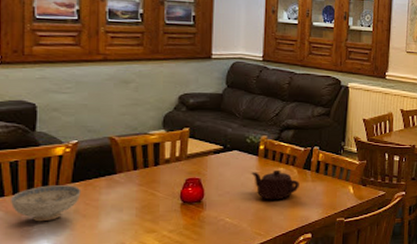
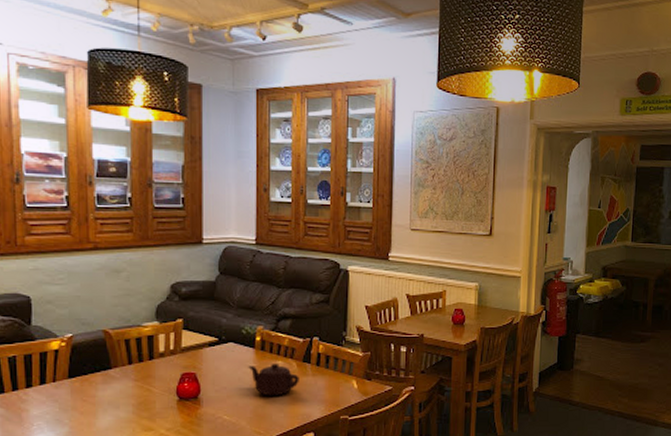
ceramic bowl: present [11,185,81,222] -> none [11,381,78,419]

